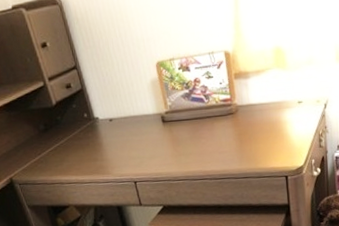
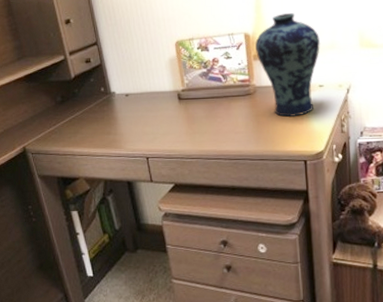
vase: none [235,29,299,134] -> present [255,13,320,117]

